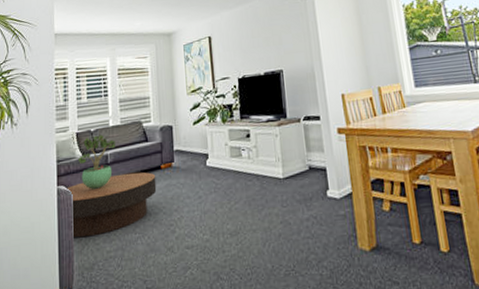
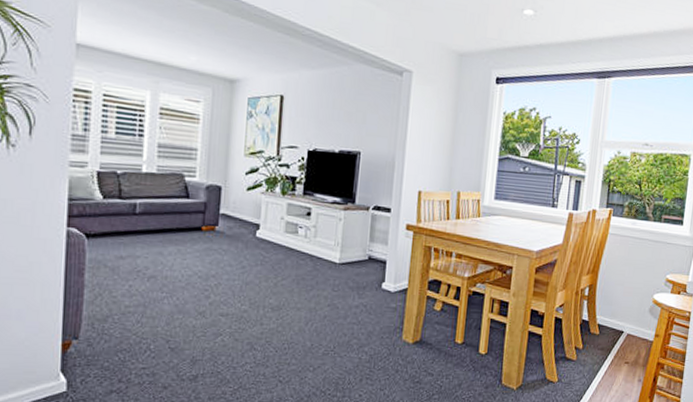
coffee table: present [68,172,157,238] -> none [81,227,194,288]
potted plant: present [77,135,115,189] -> none [96,179,148,239]

